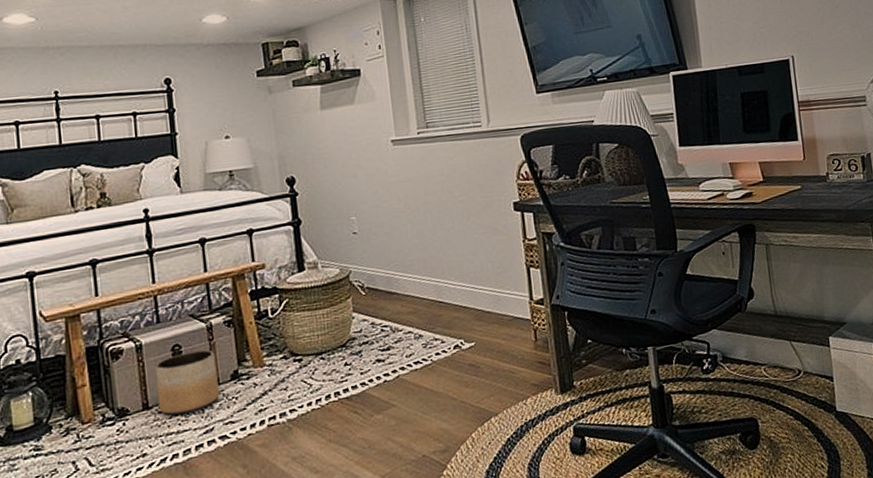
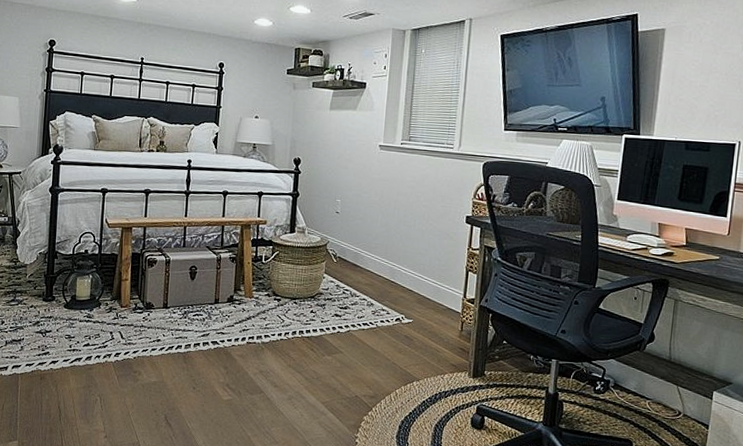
planter: present [154,350,220,415] -> none [174,273,220,318]

